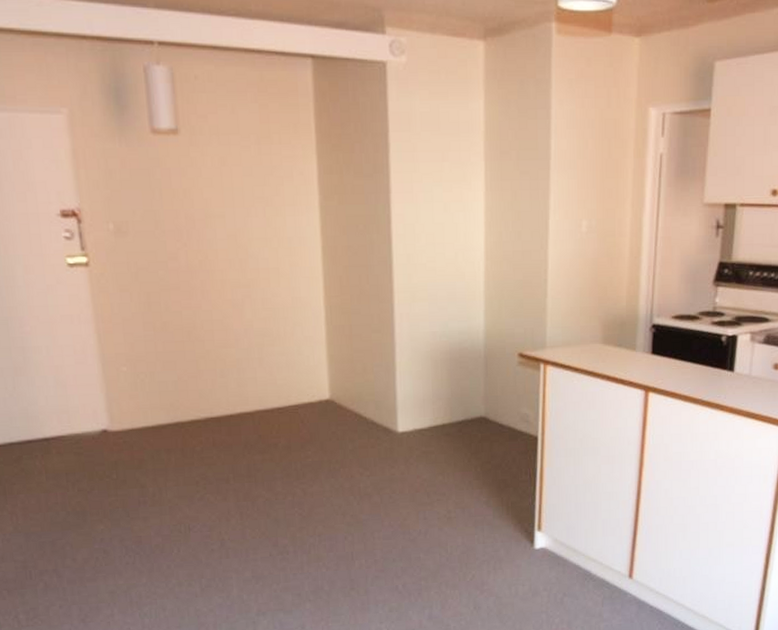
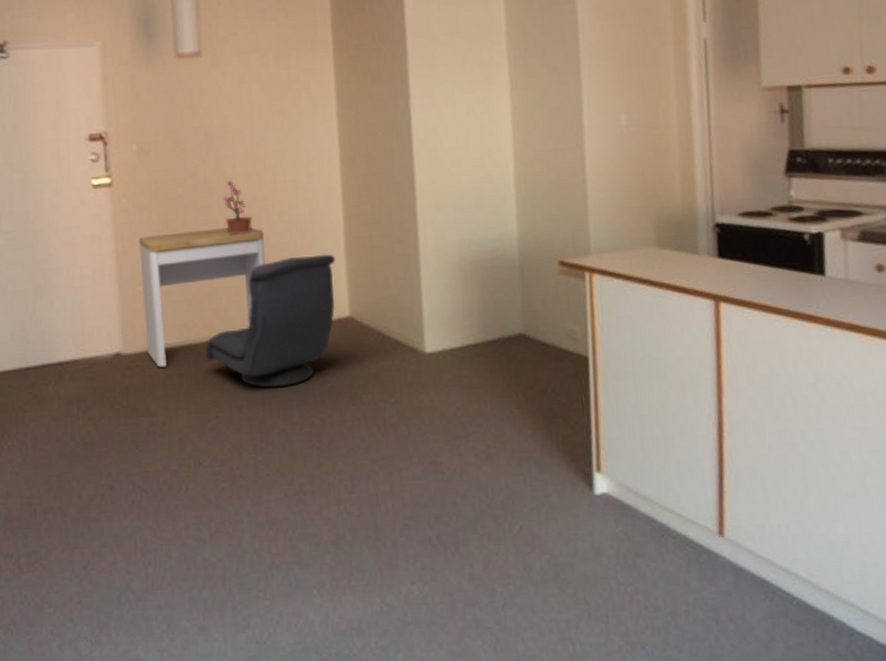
desk: none [120,312,250,444] -> present [139,227,266,368]
chair: none [192,341,317,463] -> present [206,254,336,388]
potted plant: none [206,264,247,319] -> present [224,179,263,235]

